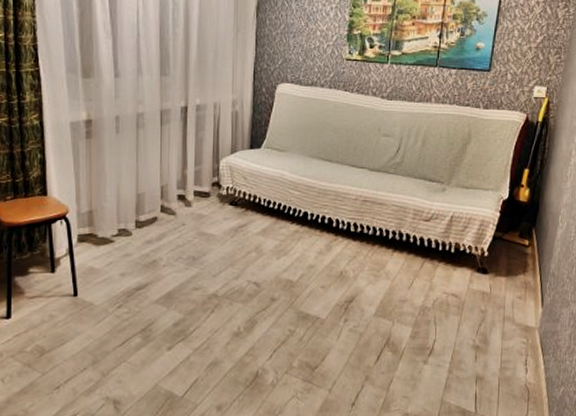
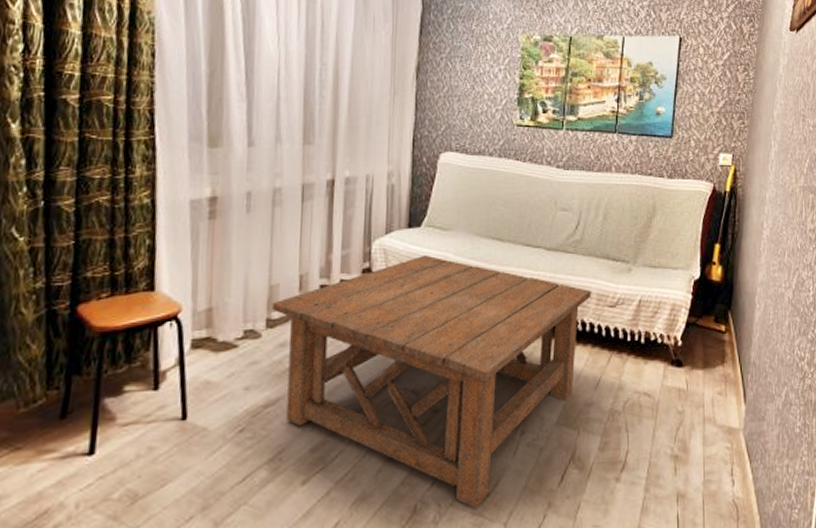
coffee table: none [139,172,409,377] -> present [272,254,591,509]

